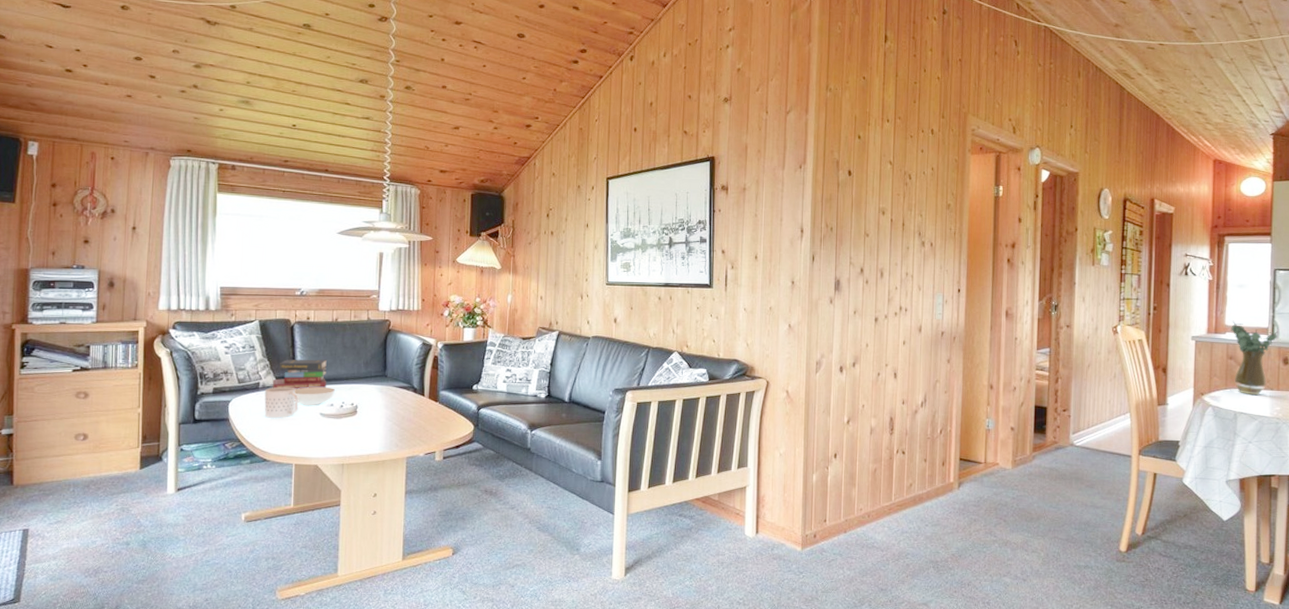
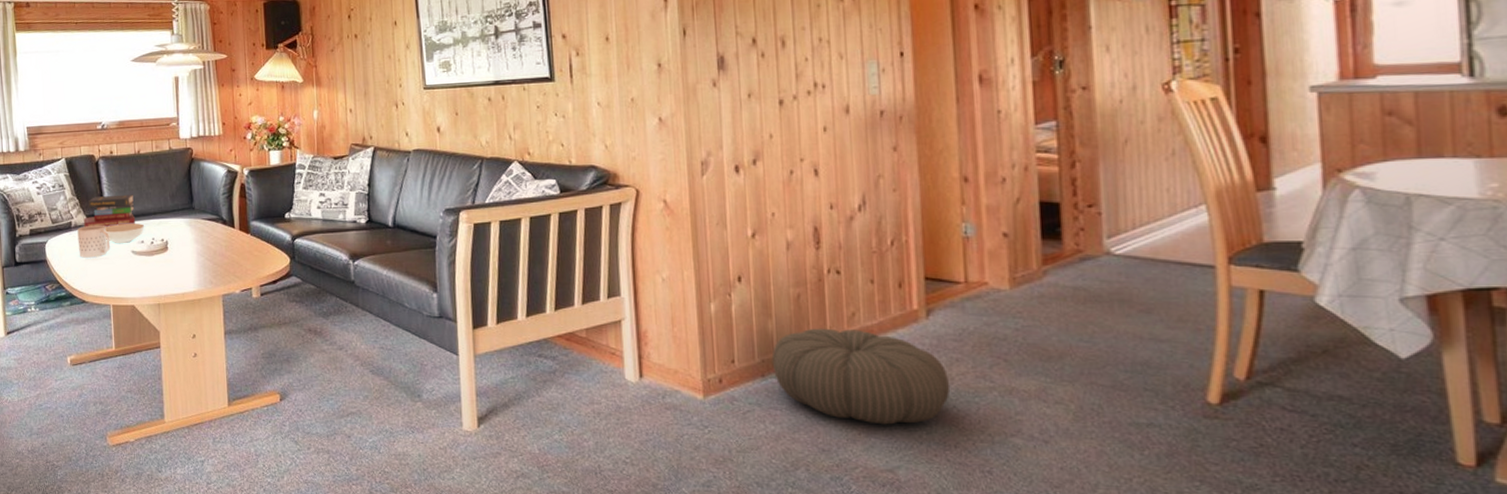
pouf: none [852,495,969,569] -> present [771,328,951,425]
vase: present [1231,320,1278,396] -> none [1385,56,1482,168]

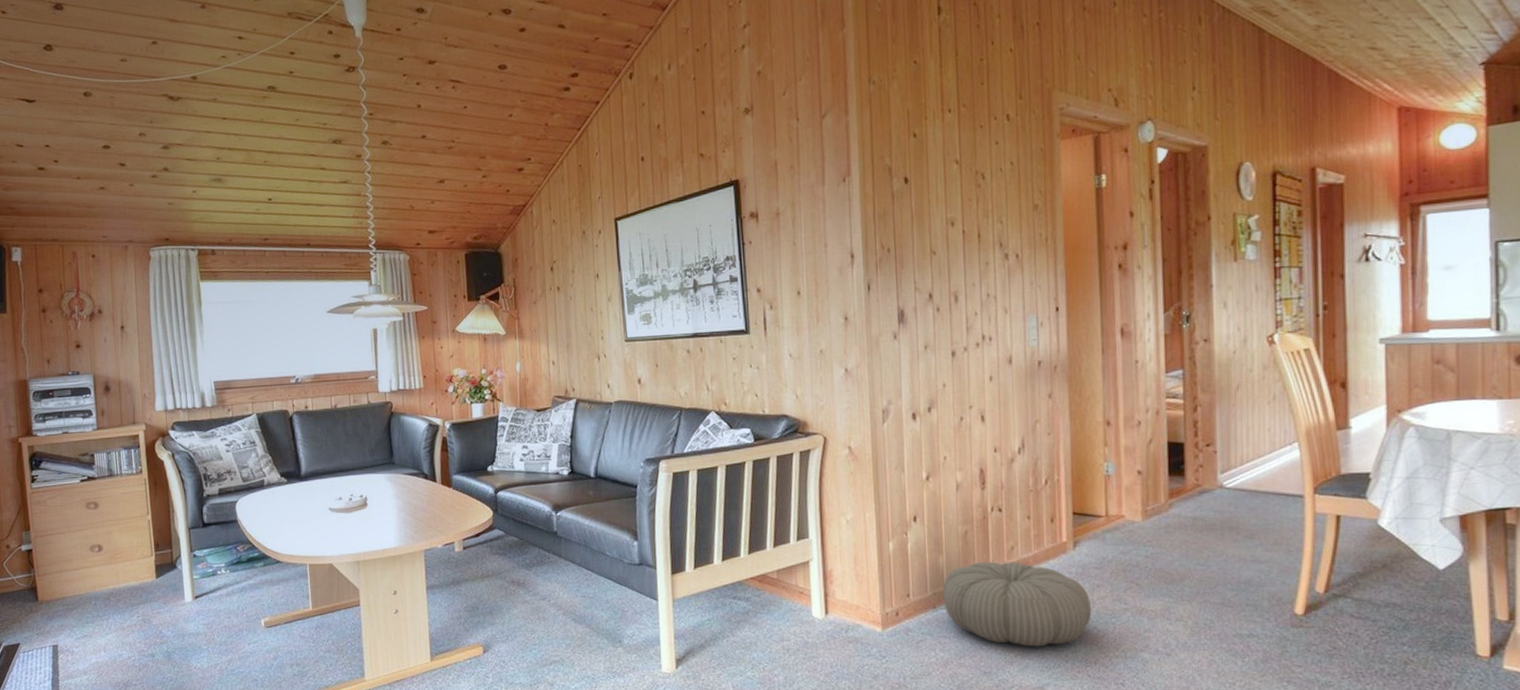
mug: present [77,225,111,259] -> none [270,482,307,518]
books: present [83,194,136,228] -> none [276,450,333,485]
bowl: present [105,224,144,244] -> none [300,480,342,502]

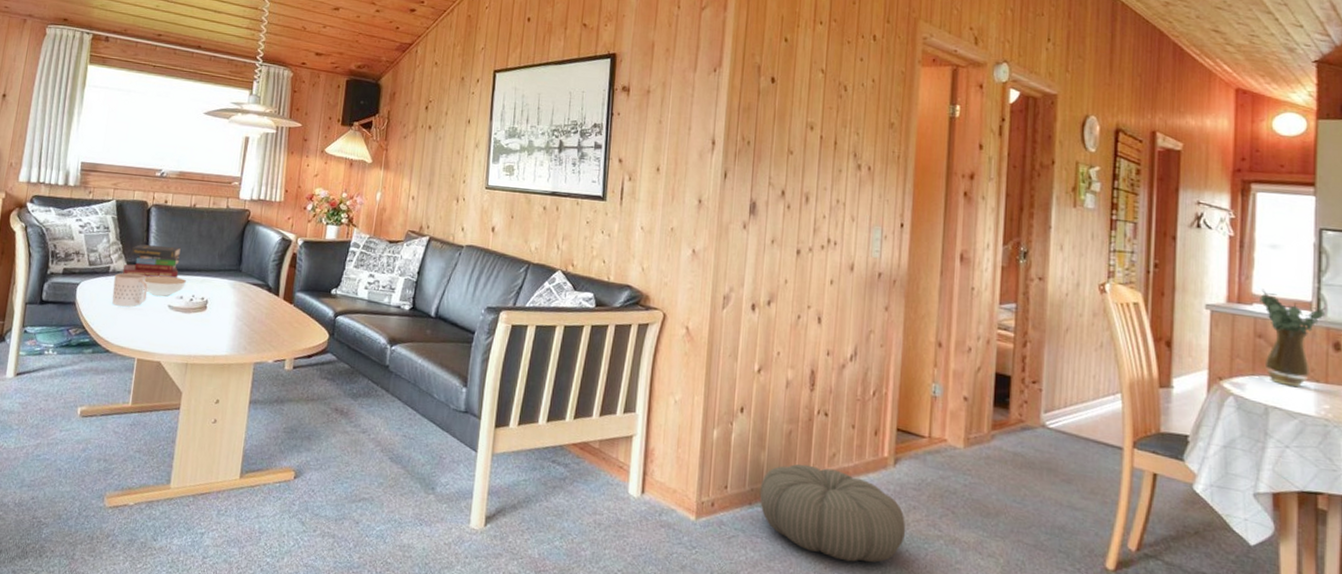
mug: none [270,482,307,518] -> present [111,273,149,308]
books: none [276,450,333,485] -> present [122,244,181,279]
bowl: none [300,480,342,502] -> present [143,275,186,298]
vase: none [1436,313,1506,408] -> present [1260,289,1326,388]

